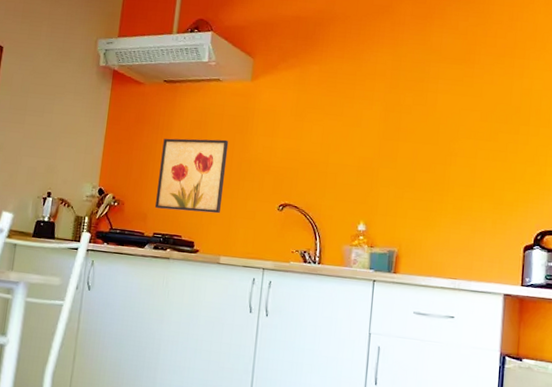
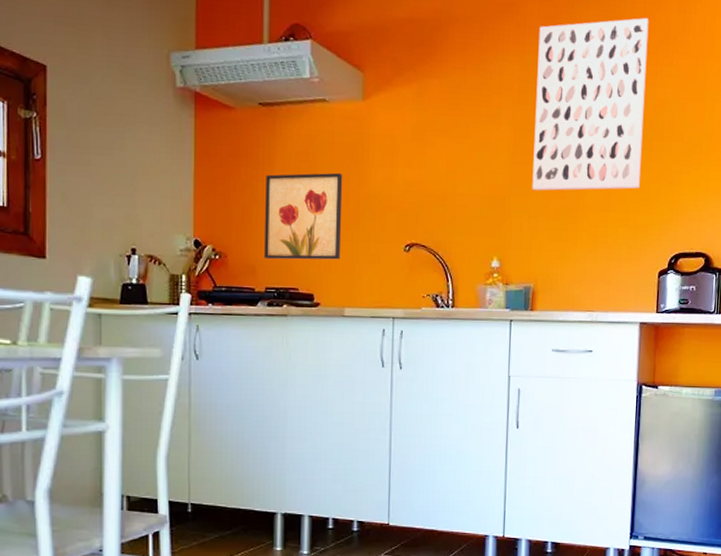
wall art: none [399,18,517,168] -> present [532,18,649,191]

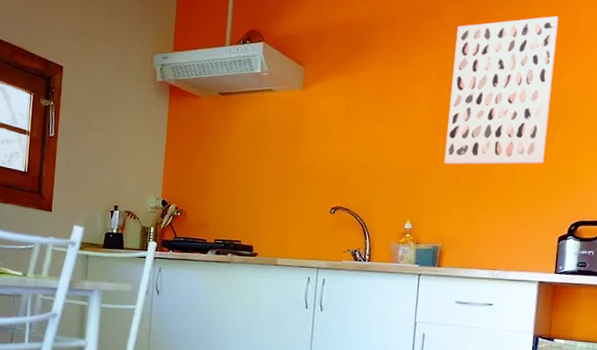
wall art: present [263,172,343,260] -> none [215,148,283,219]

